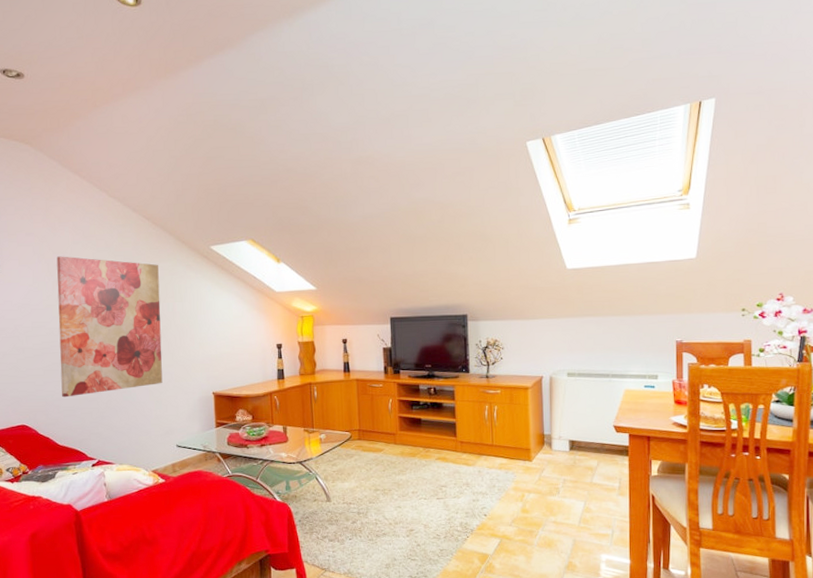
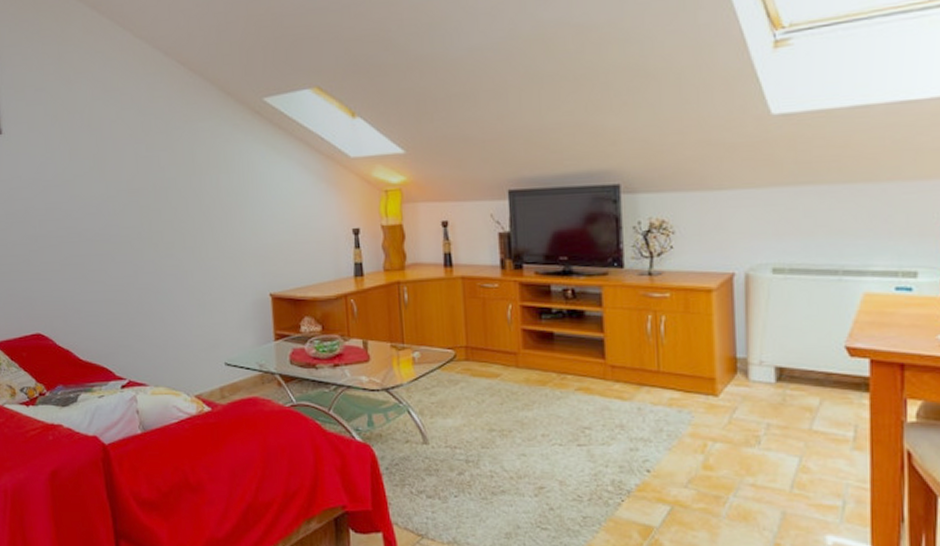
wall art: present [56,256,163,398] -> none [72,117,206,299]

